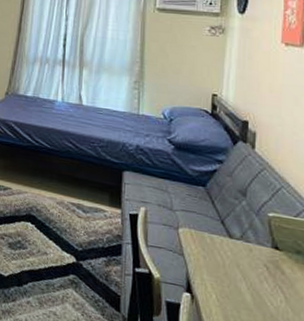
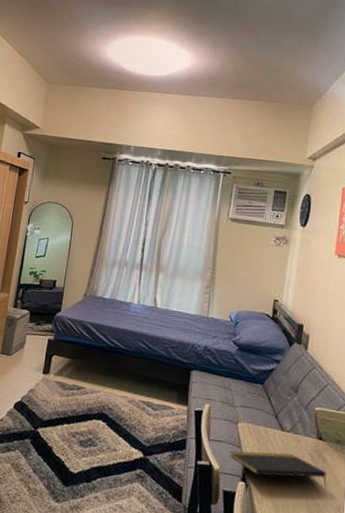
notepad: none [170,258,287,304] -> present [229,451,327,488]

